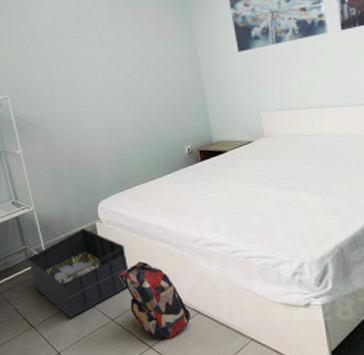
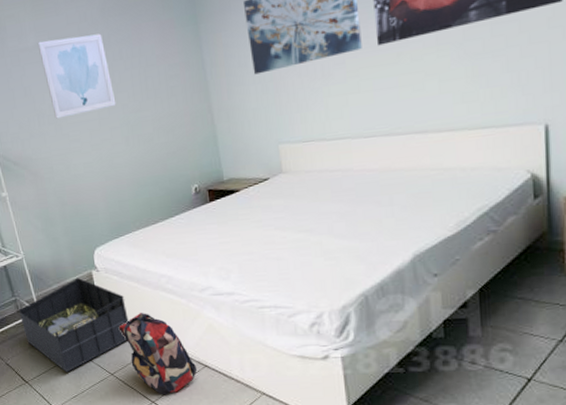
wall art: none [52,16,120,87] -> present [37,33,116,119]

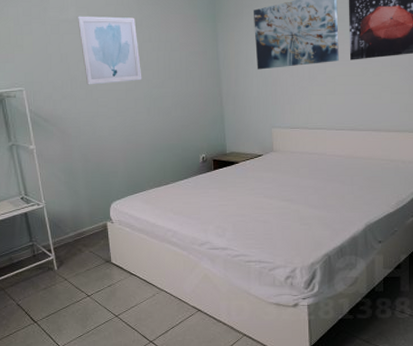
storage bin: present [18,278,129,373] -> none [34,228,136,314]
backpack: present [119,312,198,395] -> none [127,261,192,336]

